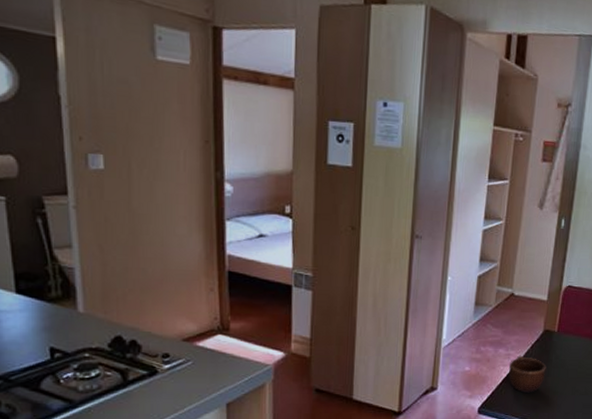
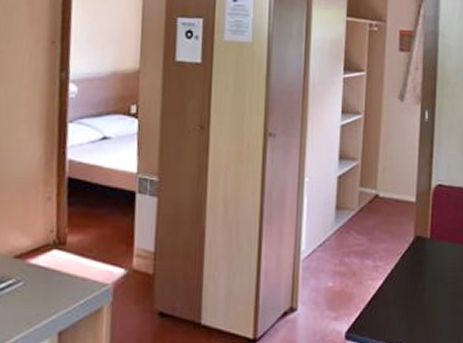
mug: present [508,355,547,394] -> none [377,267,421,314]

